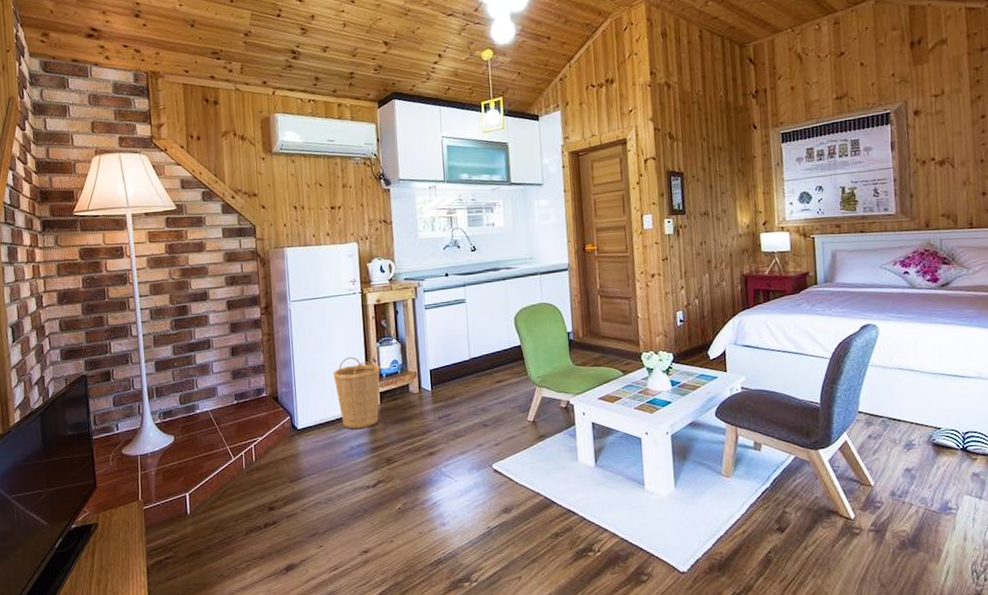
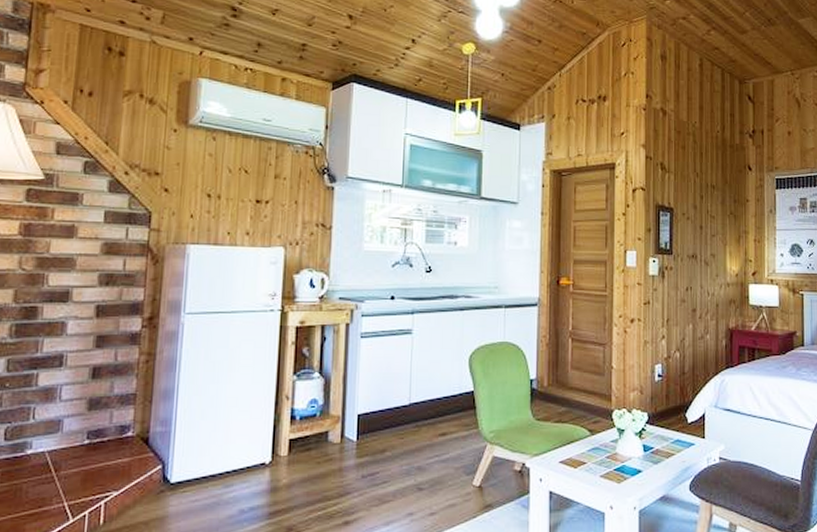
basket: present [333,357,381,429] -> none [230,392,294,487]

